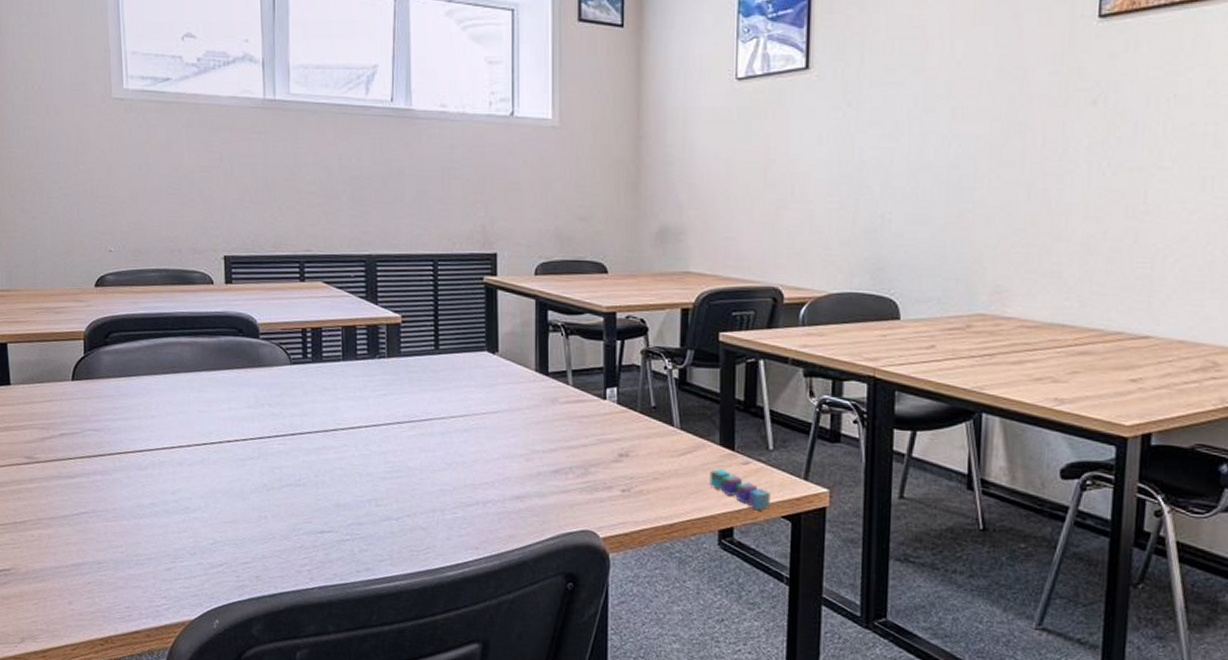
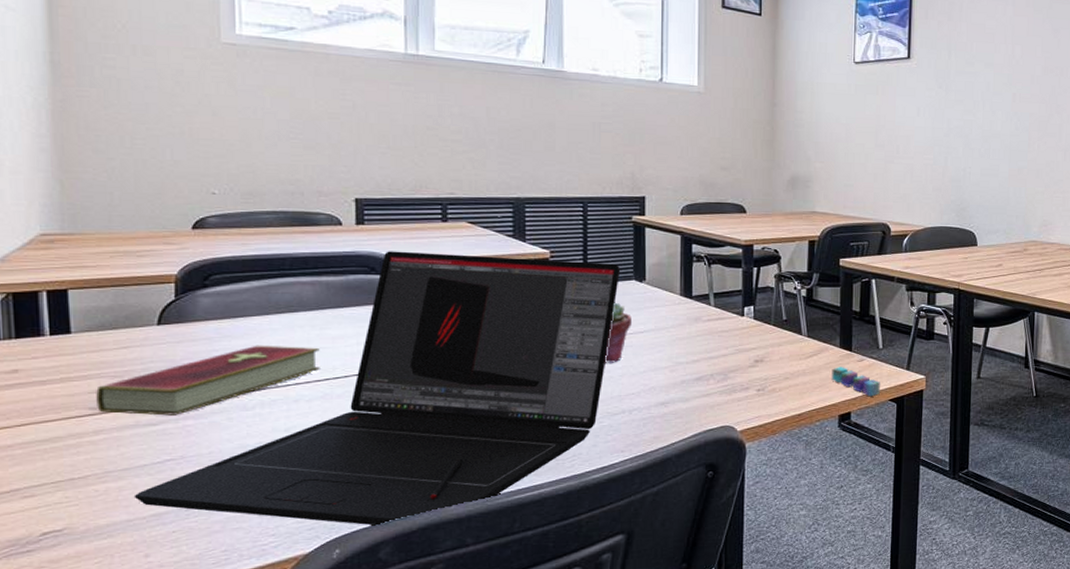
hardcover book: none [30,404,199,470] -> present [96,345,320,416]
laptop: none [59,312,473,602] -> present [134,251,621,527]
potted succulent: none [457,376,484,446] -> present [604,302,631,363]

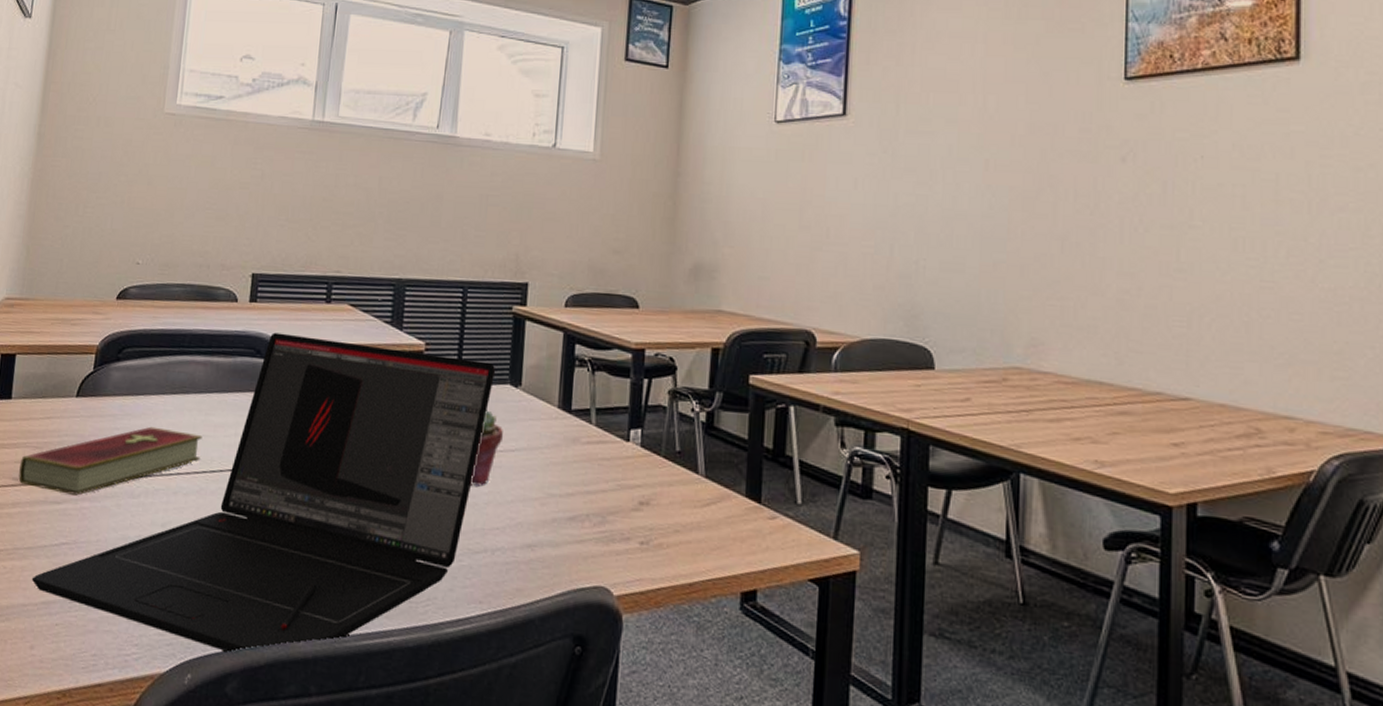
sticky notes: present [831,366,880,397] -> none [733,522,797,572]

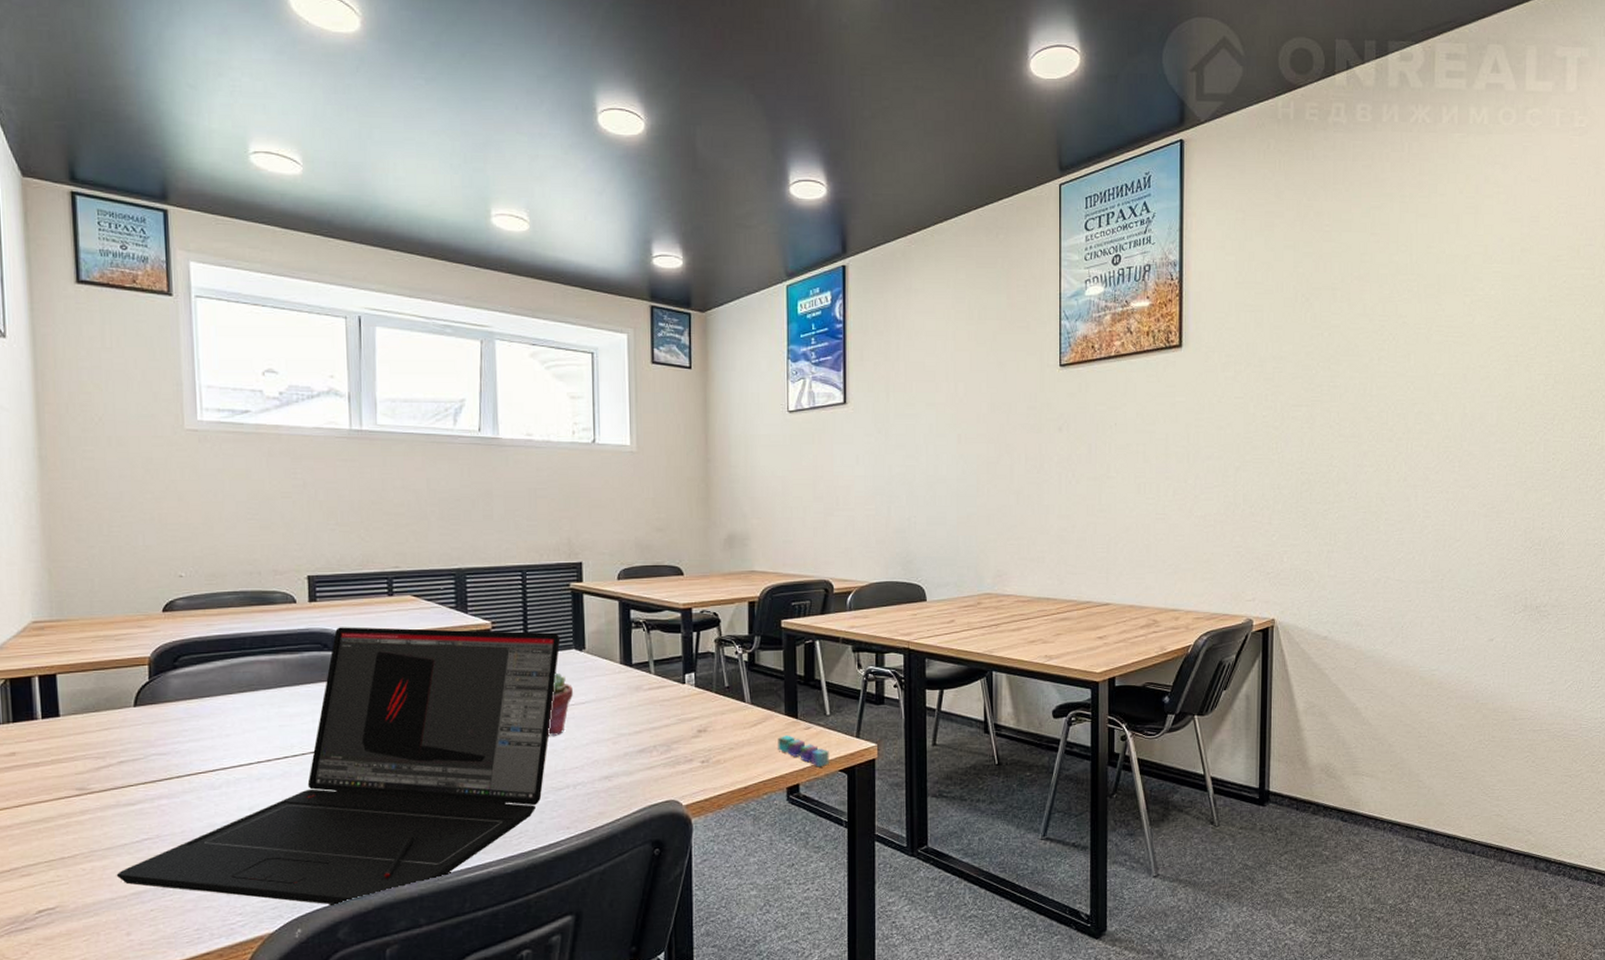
hardcover book: present [18,426,202,496] -> none [82,724,279,795]
sticky notes: none [733,522,797,572] -> present [777,734,829,767]

